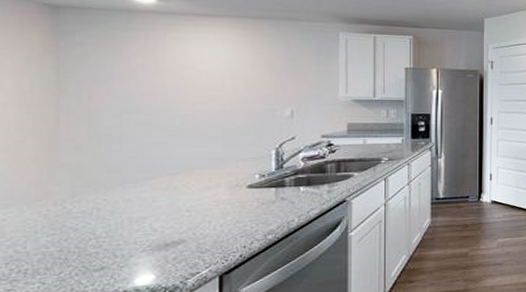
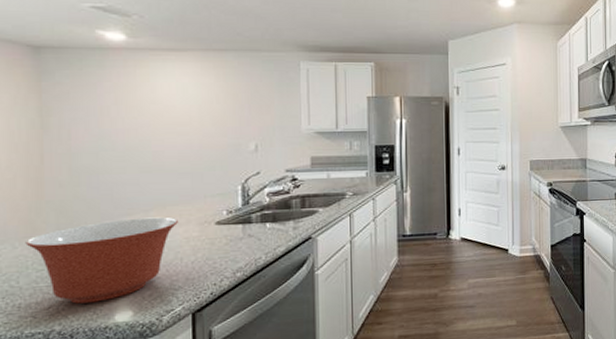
mixing bowl: none [35,180,207,269] -> present [25,217,178,304]

